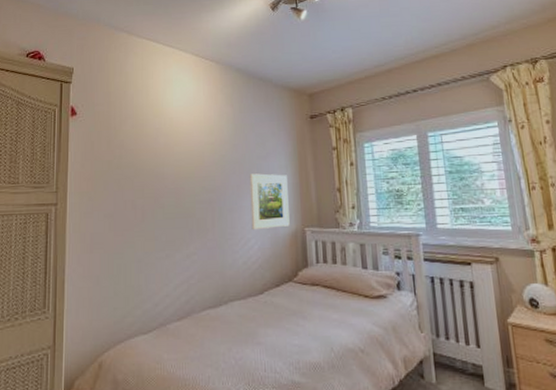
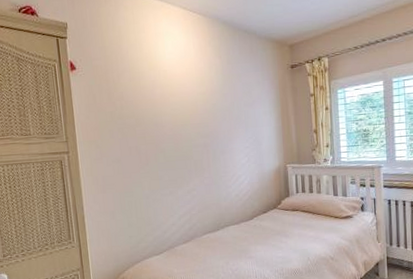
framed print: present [249,173,290,230] -> none [238,119,274,168]

